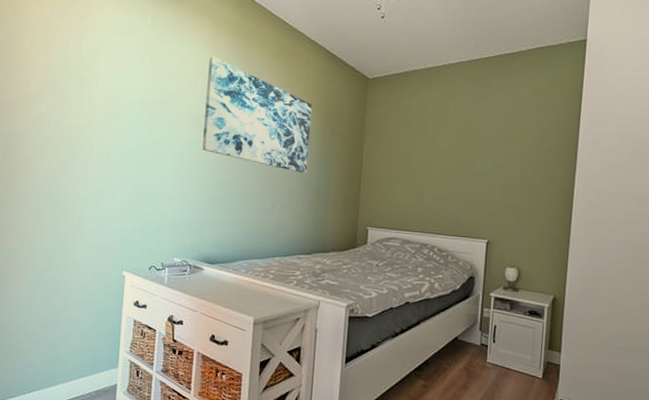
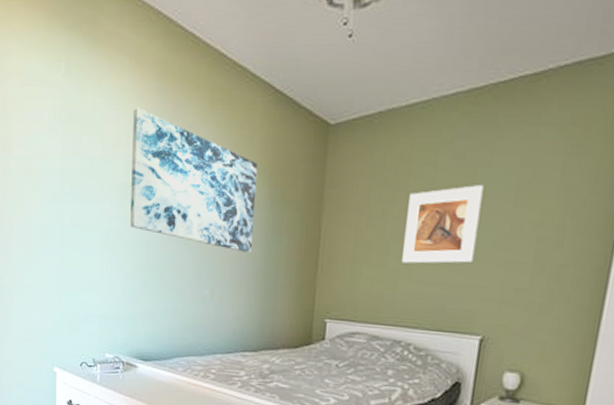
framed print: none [426,127,483,185] -> present [402,185,484,264]

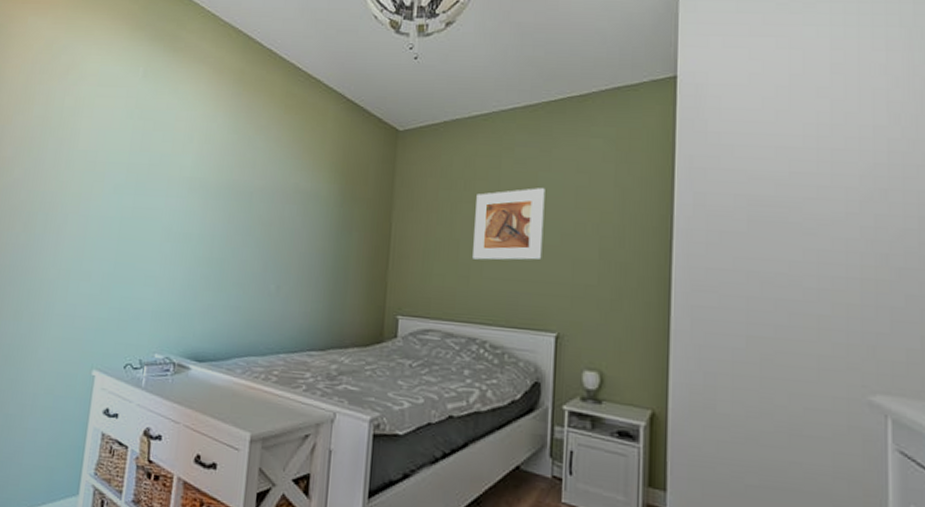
wall art: present [130,107,258,252] -> none [195,109,329,247]

